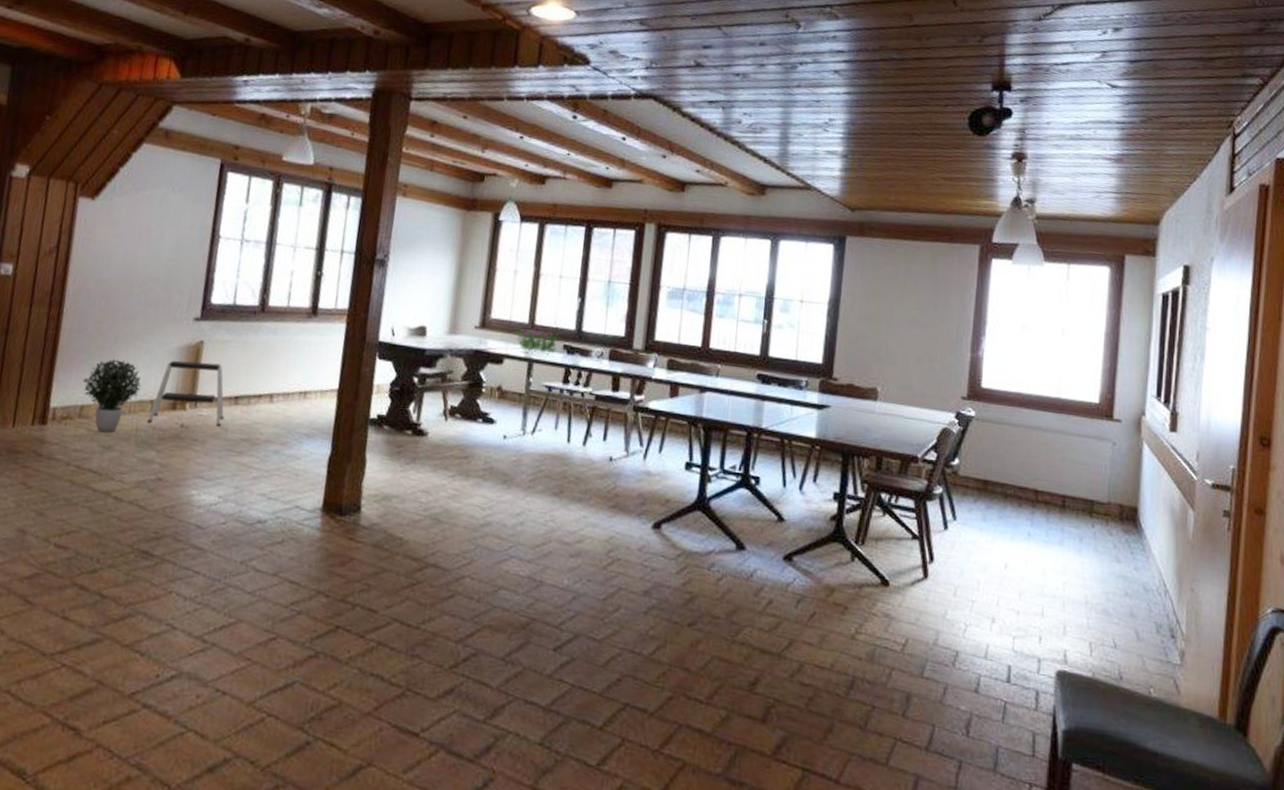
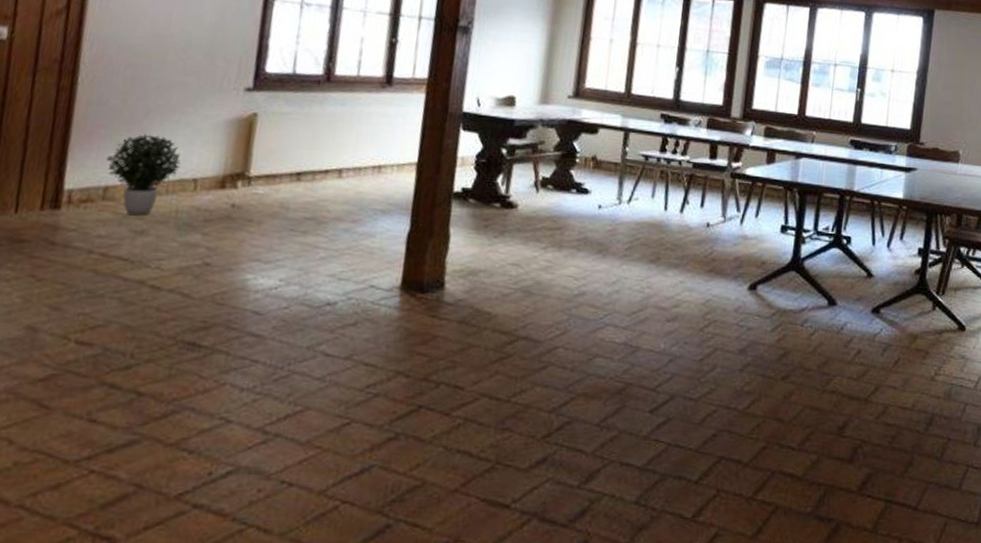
step stool: present [147,360,225,427] -> none [190,134,285,205]
flower arrangement: present [515,328,559,356] -> none [610,98,656,125]

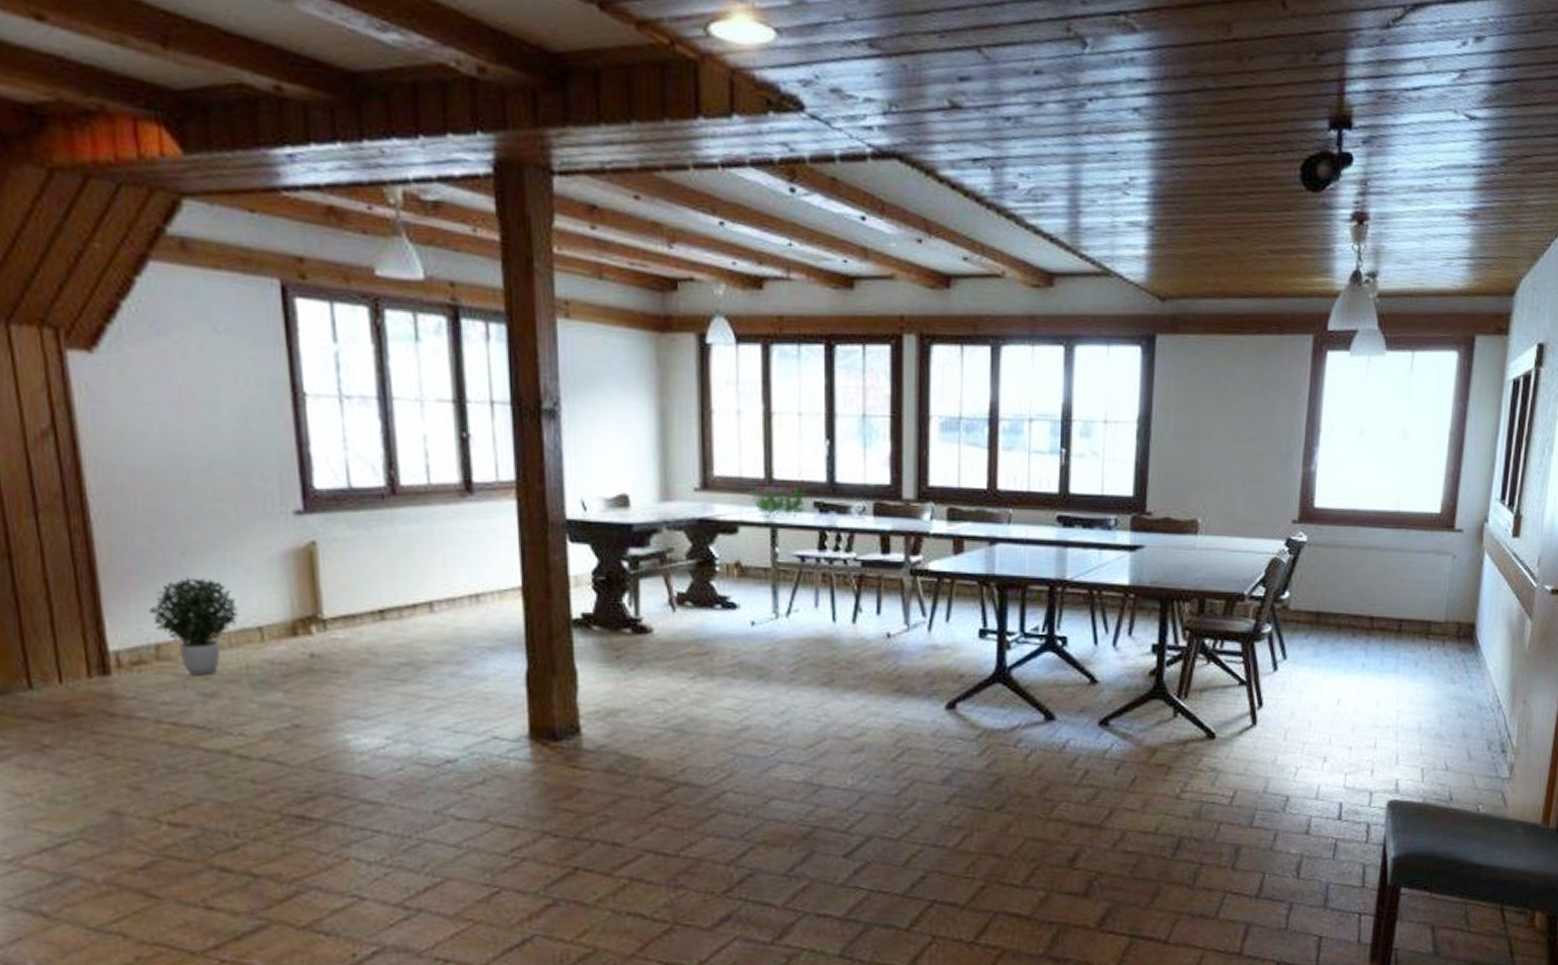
flower arrangement: none [610,98,656,125] -> present [748,485,805,517]

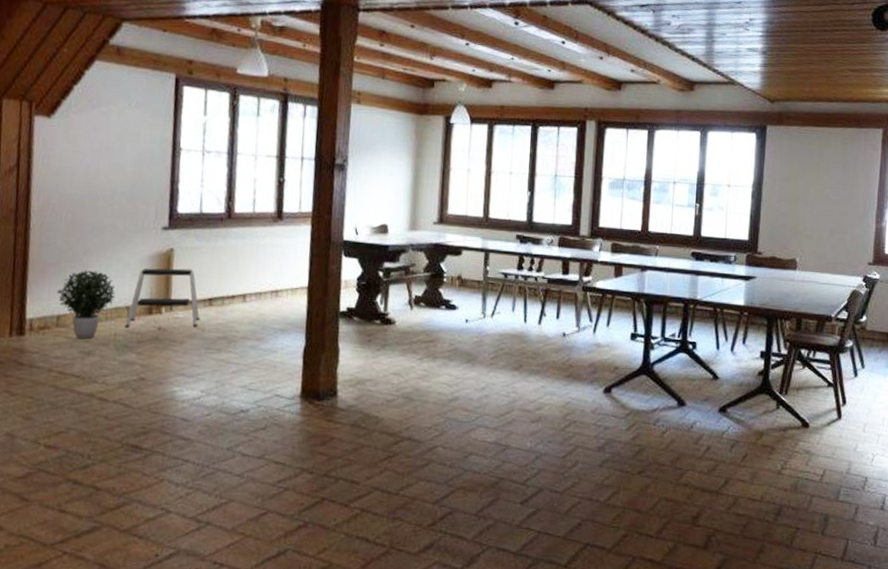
step stool: none [260,569,370,658] -> present [125,268,200,329]
flower arrangement: present [748,485,805,517] -> none [471,222,511,246]

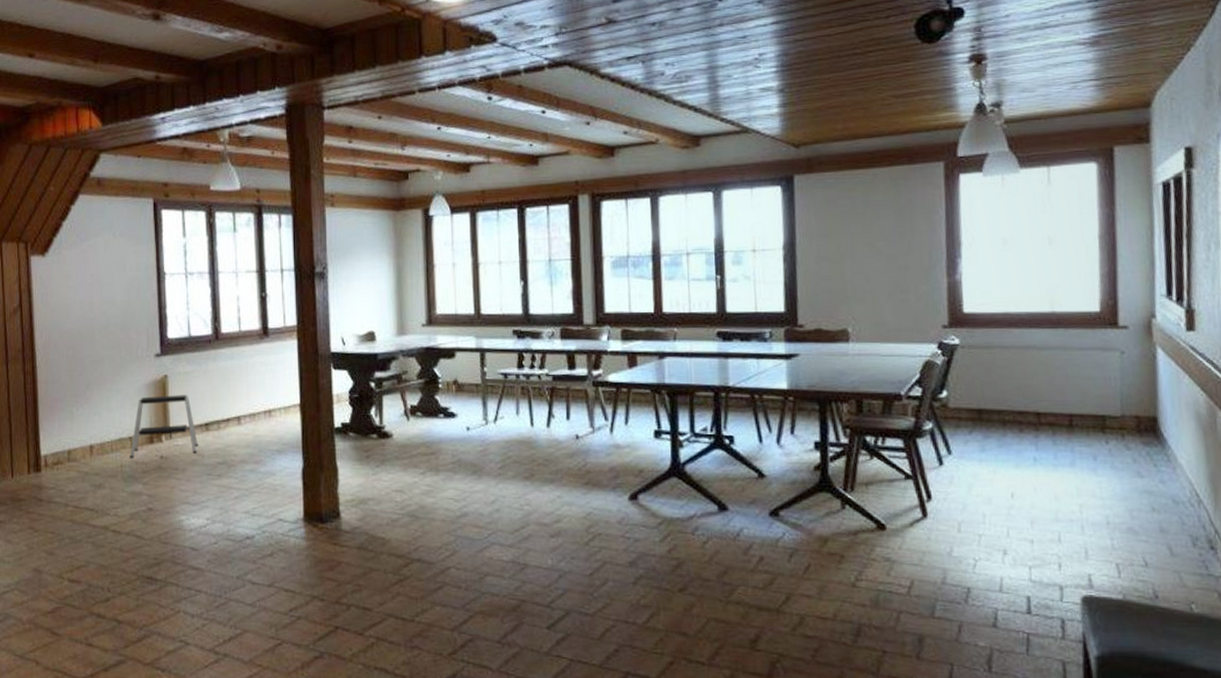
potted plant: present [57,269,116,340] -> none [66,402,119,473]

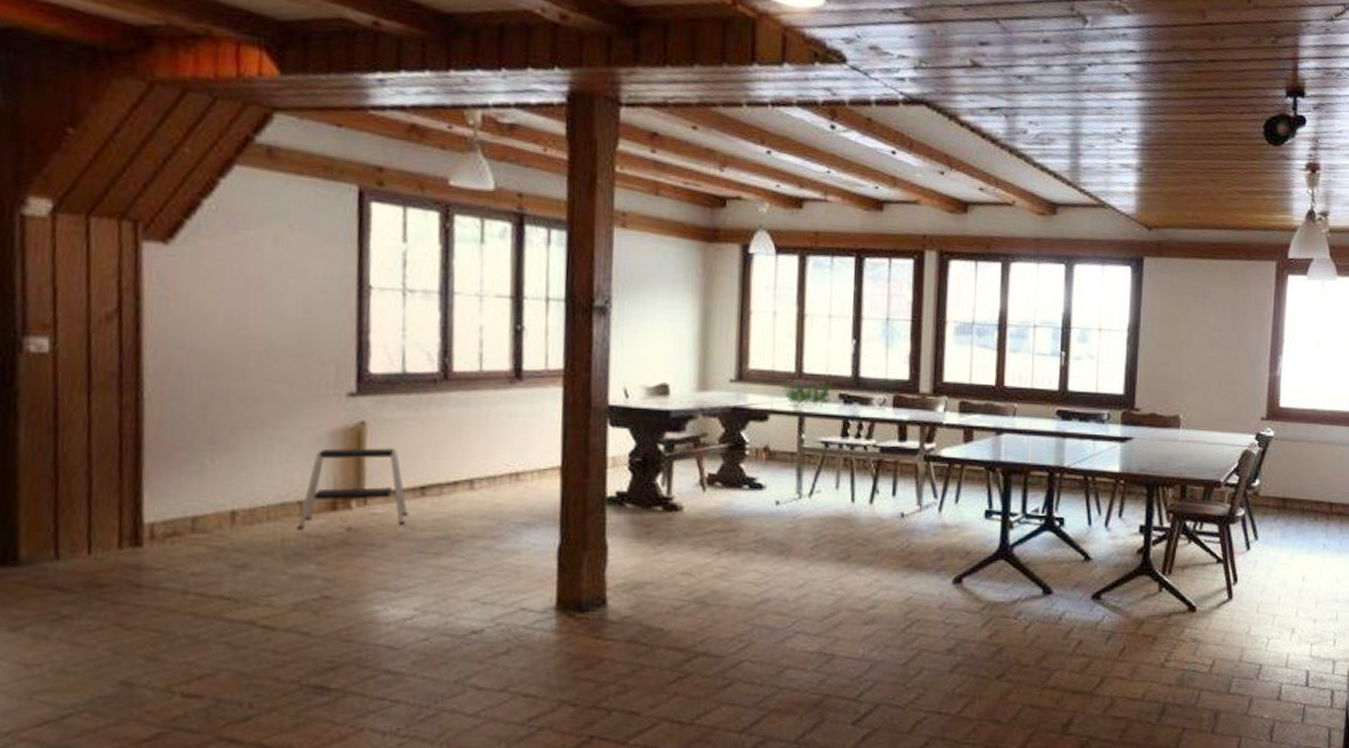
flower arrangement: none [462,319,506,344] -> present [780,378,832,407]

